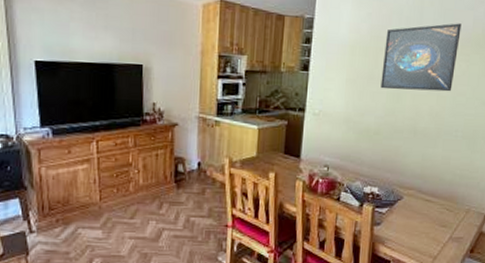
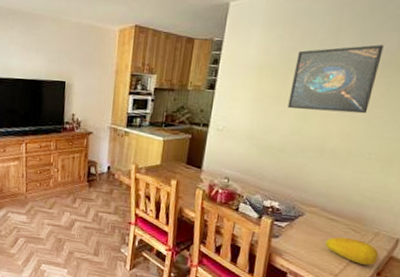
fruit: none [423,217,471,243] -> present [325,237,379,265]

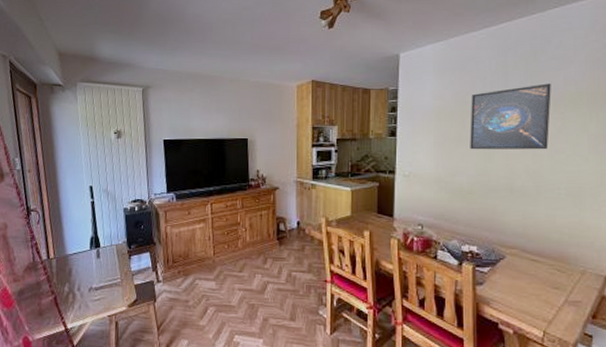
fruit: present [325,237,379,265] -> none [532,278,590,308]

